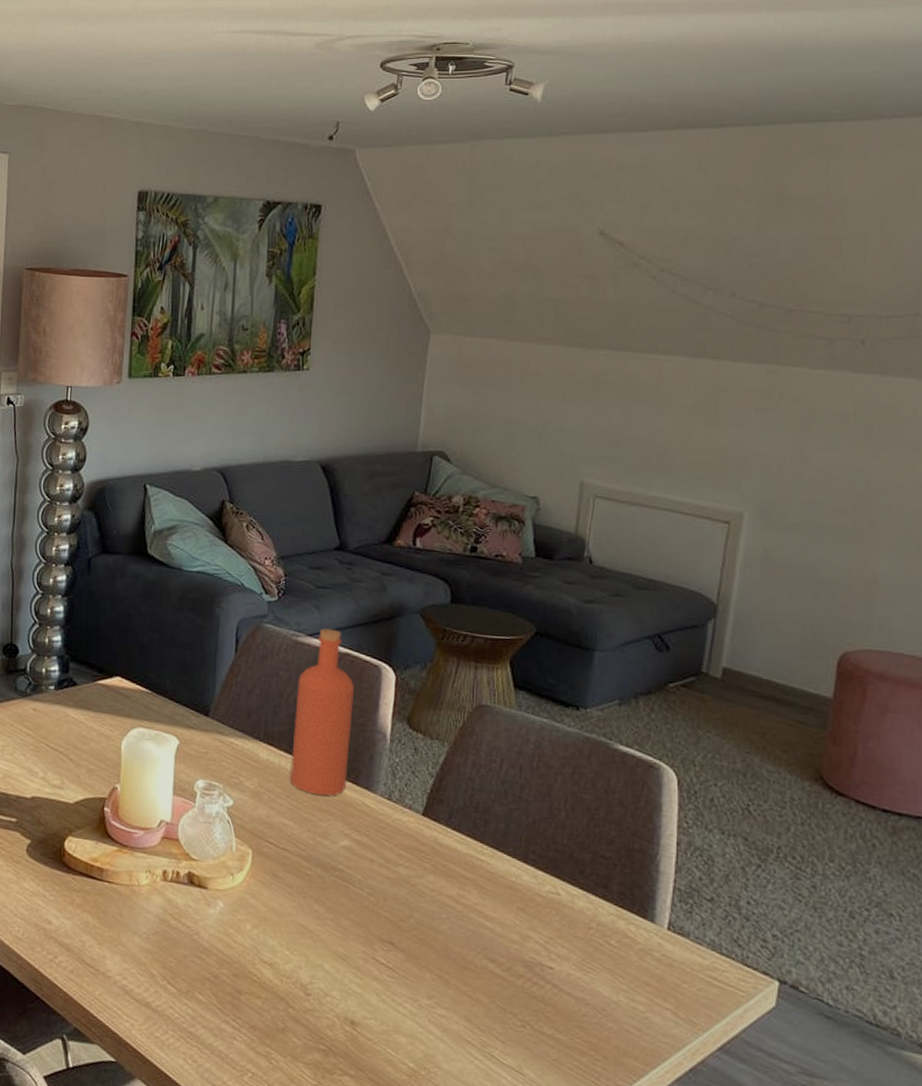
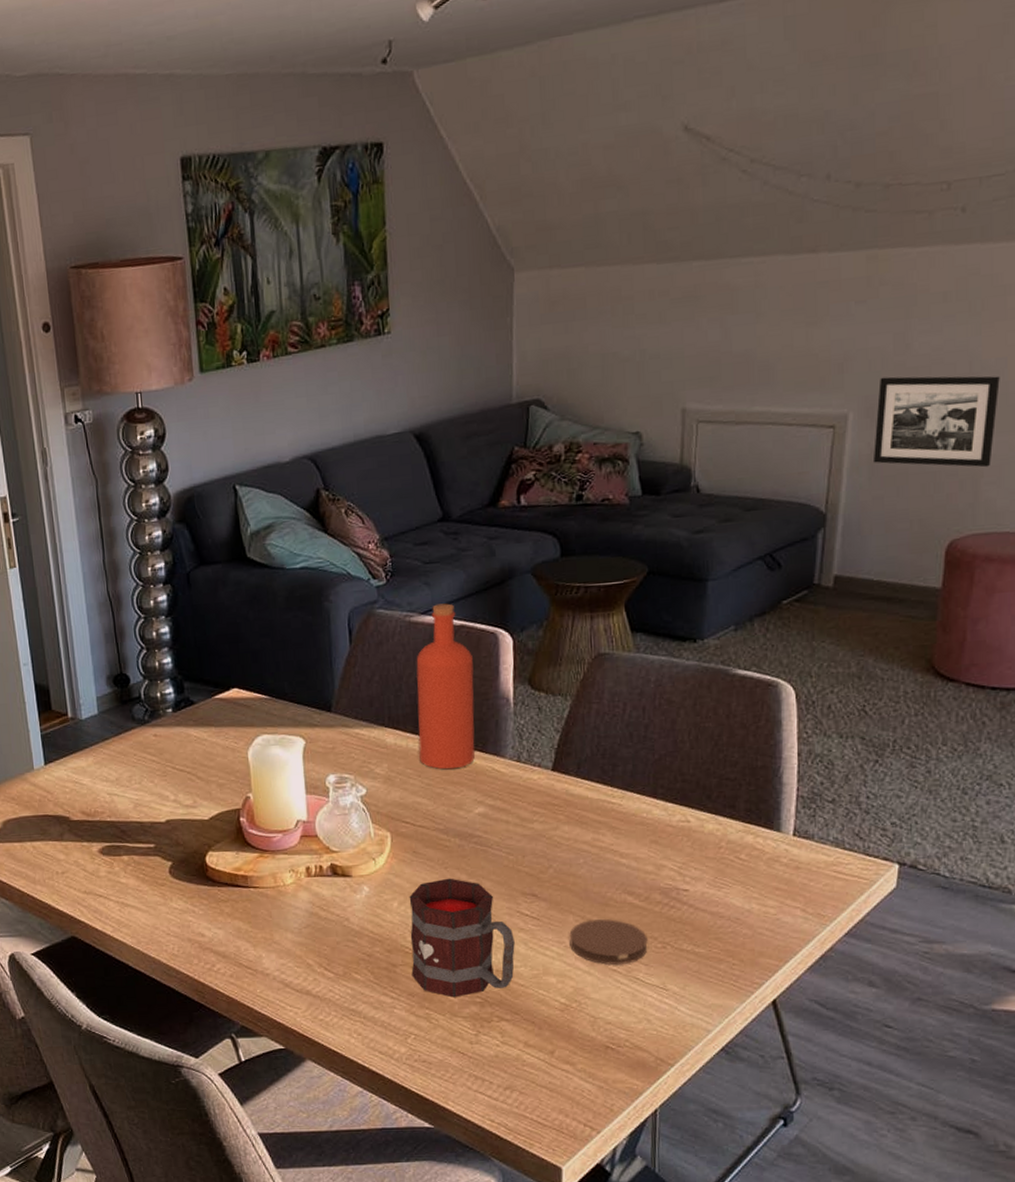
mug: none [256,908,367,1040] -> present [409,878,515,998]
coaster: none [424,981,507,1038] -> present [569,919,648,965]
picture frame: none [766,484,896,587] -> present [872,376,1000,468]

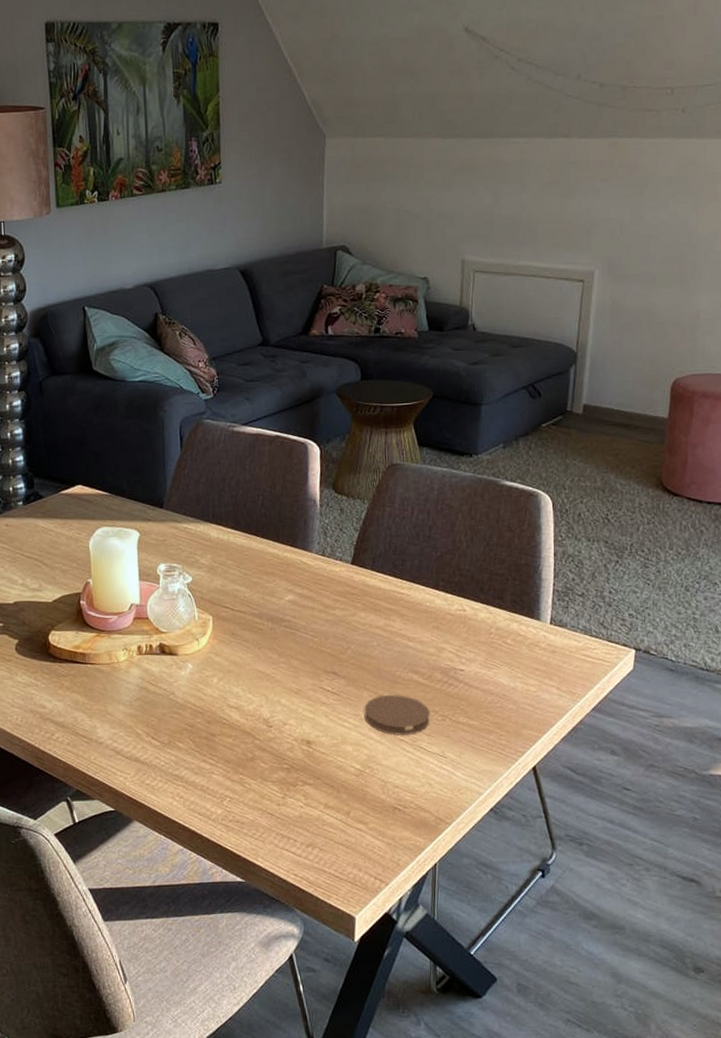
mug: present [409,878,515,998] -> none [227,657,318,764]
bottle: present [416,603,475,770] -> none [237,416,287,561]
picture frame: present [872,376,1000,468] -> none [613,242,712,320]

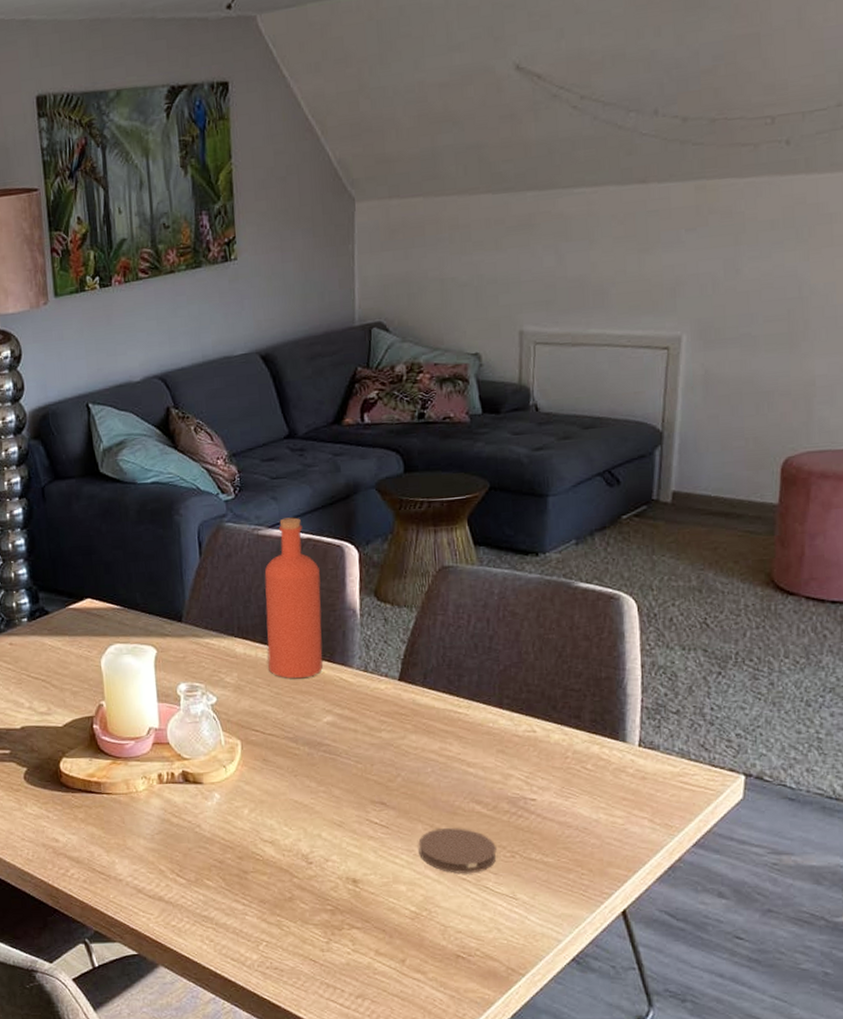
bottle: none [237,416,287,561] -> present [264,517,323,679]

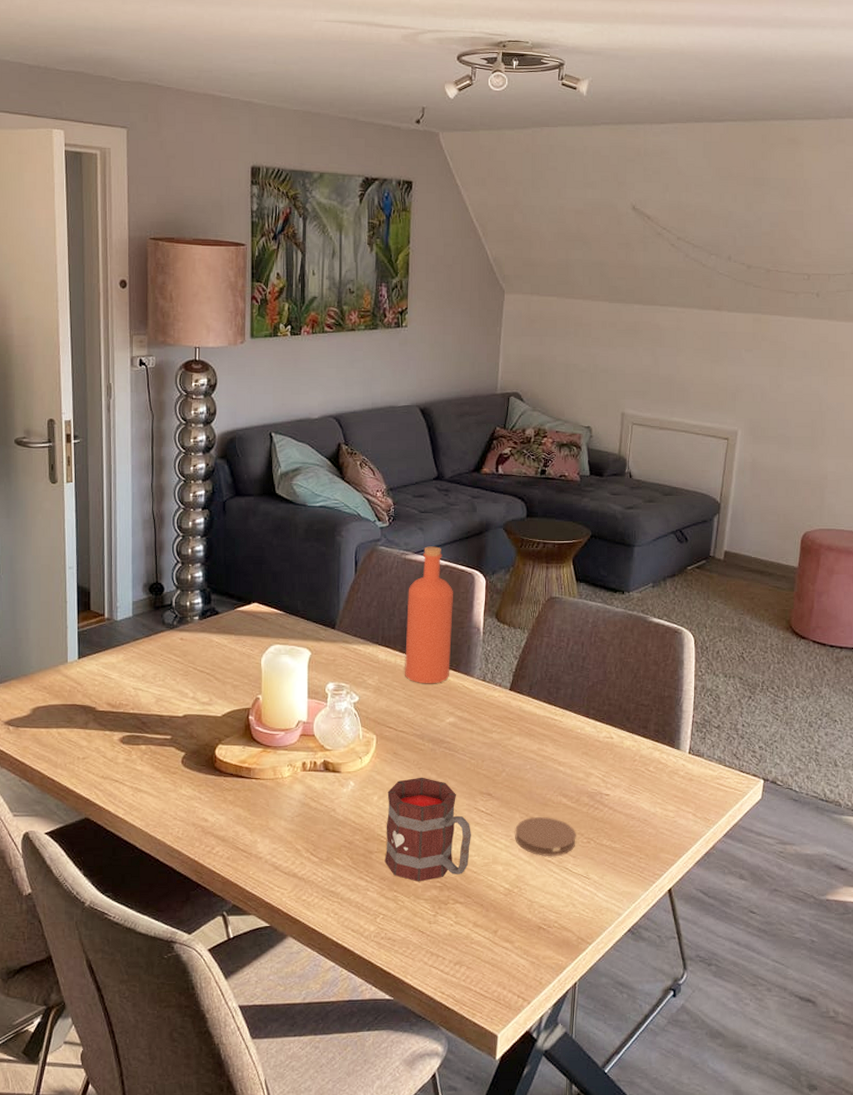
mug: none [259,786,365,905] -> present [384,777,471,882]

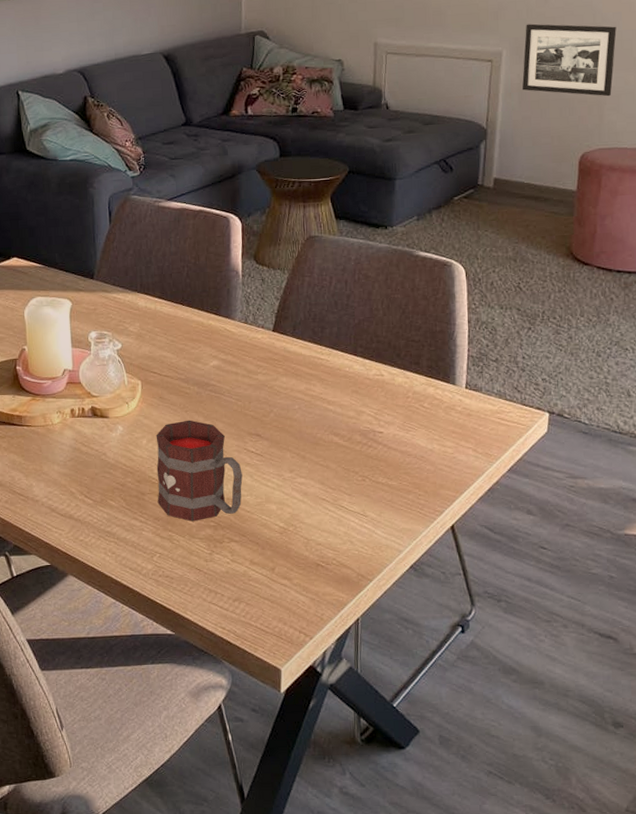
bottle: present [405,546,453,684] -> none [163,192,211,329]
coaster: present [515,817,576,856] -> none [287,456,350,495]
picture frame: none [753,407,839,481] -> present [521,23,617,97]

